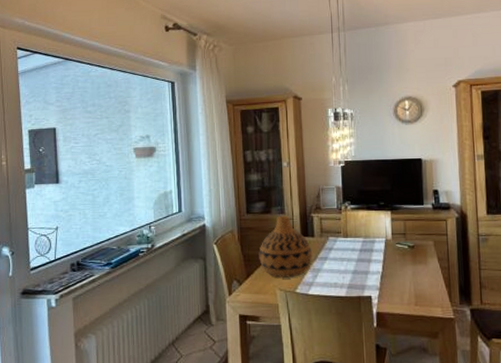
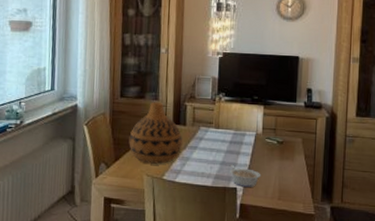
legume: none [362,272,395,295] -> present [229,164,262,187]

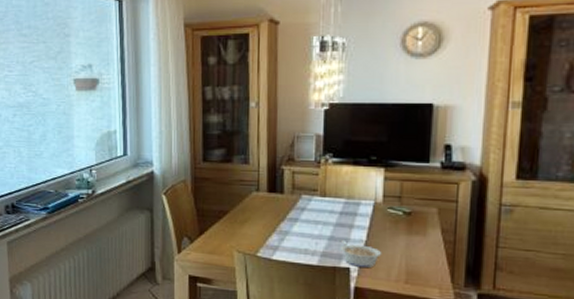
vase: present [129,102,182,164] -> none [215,166,279,239]

